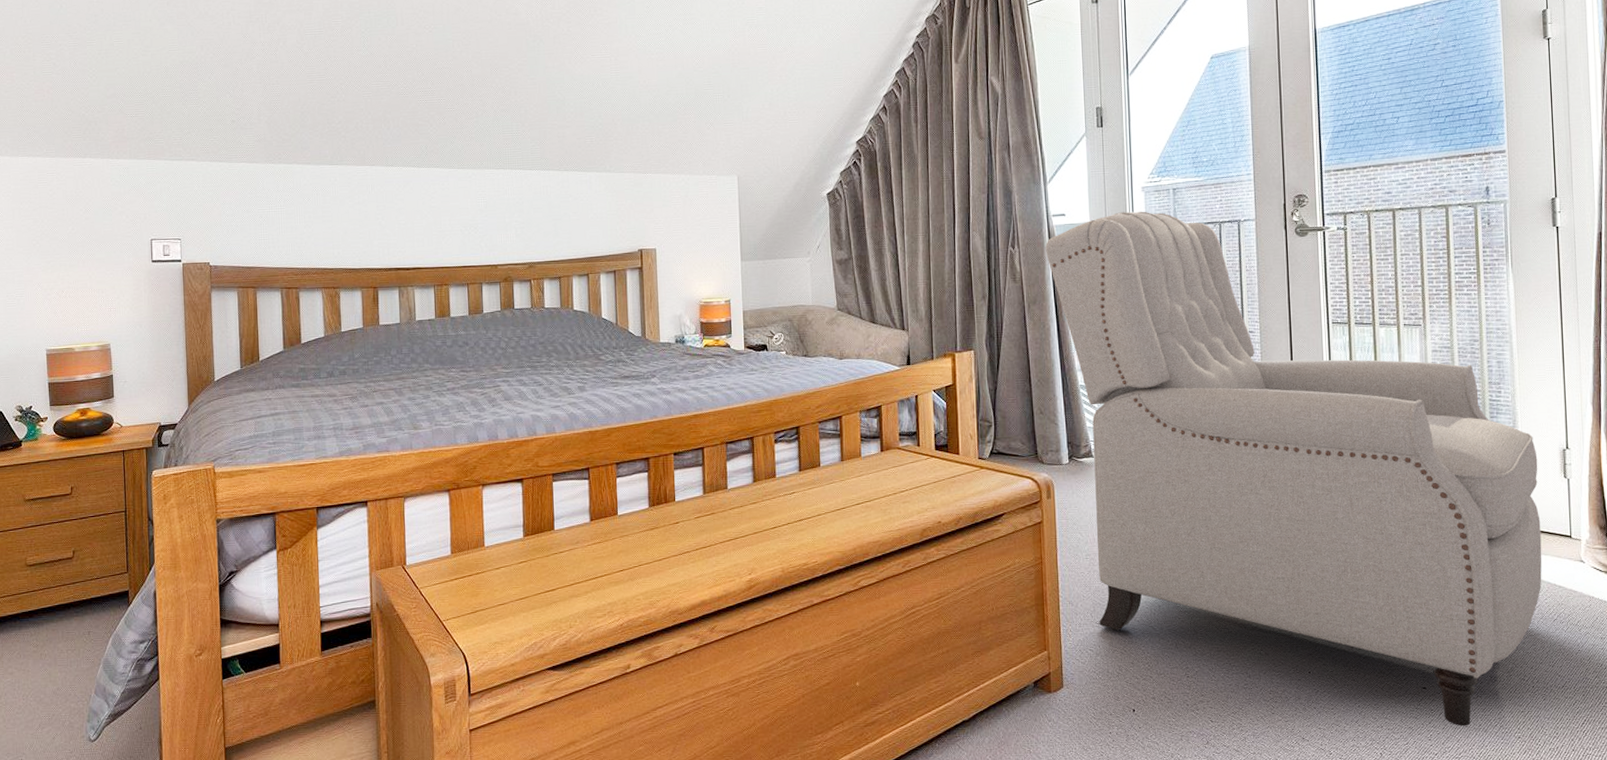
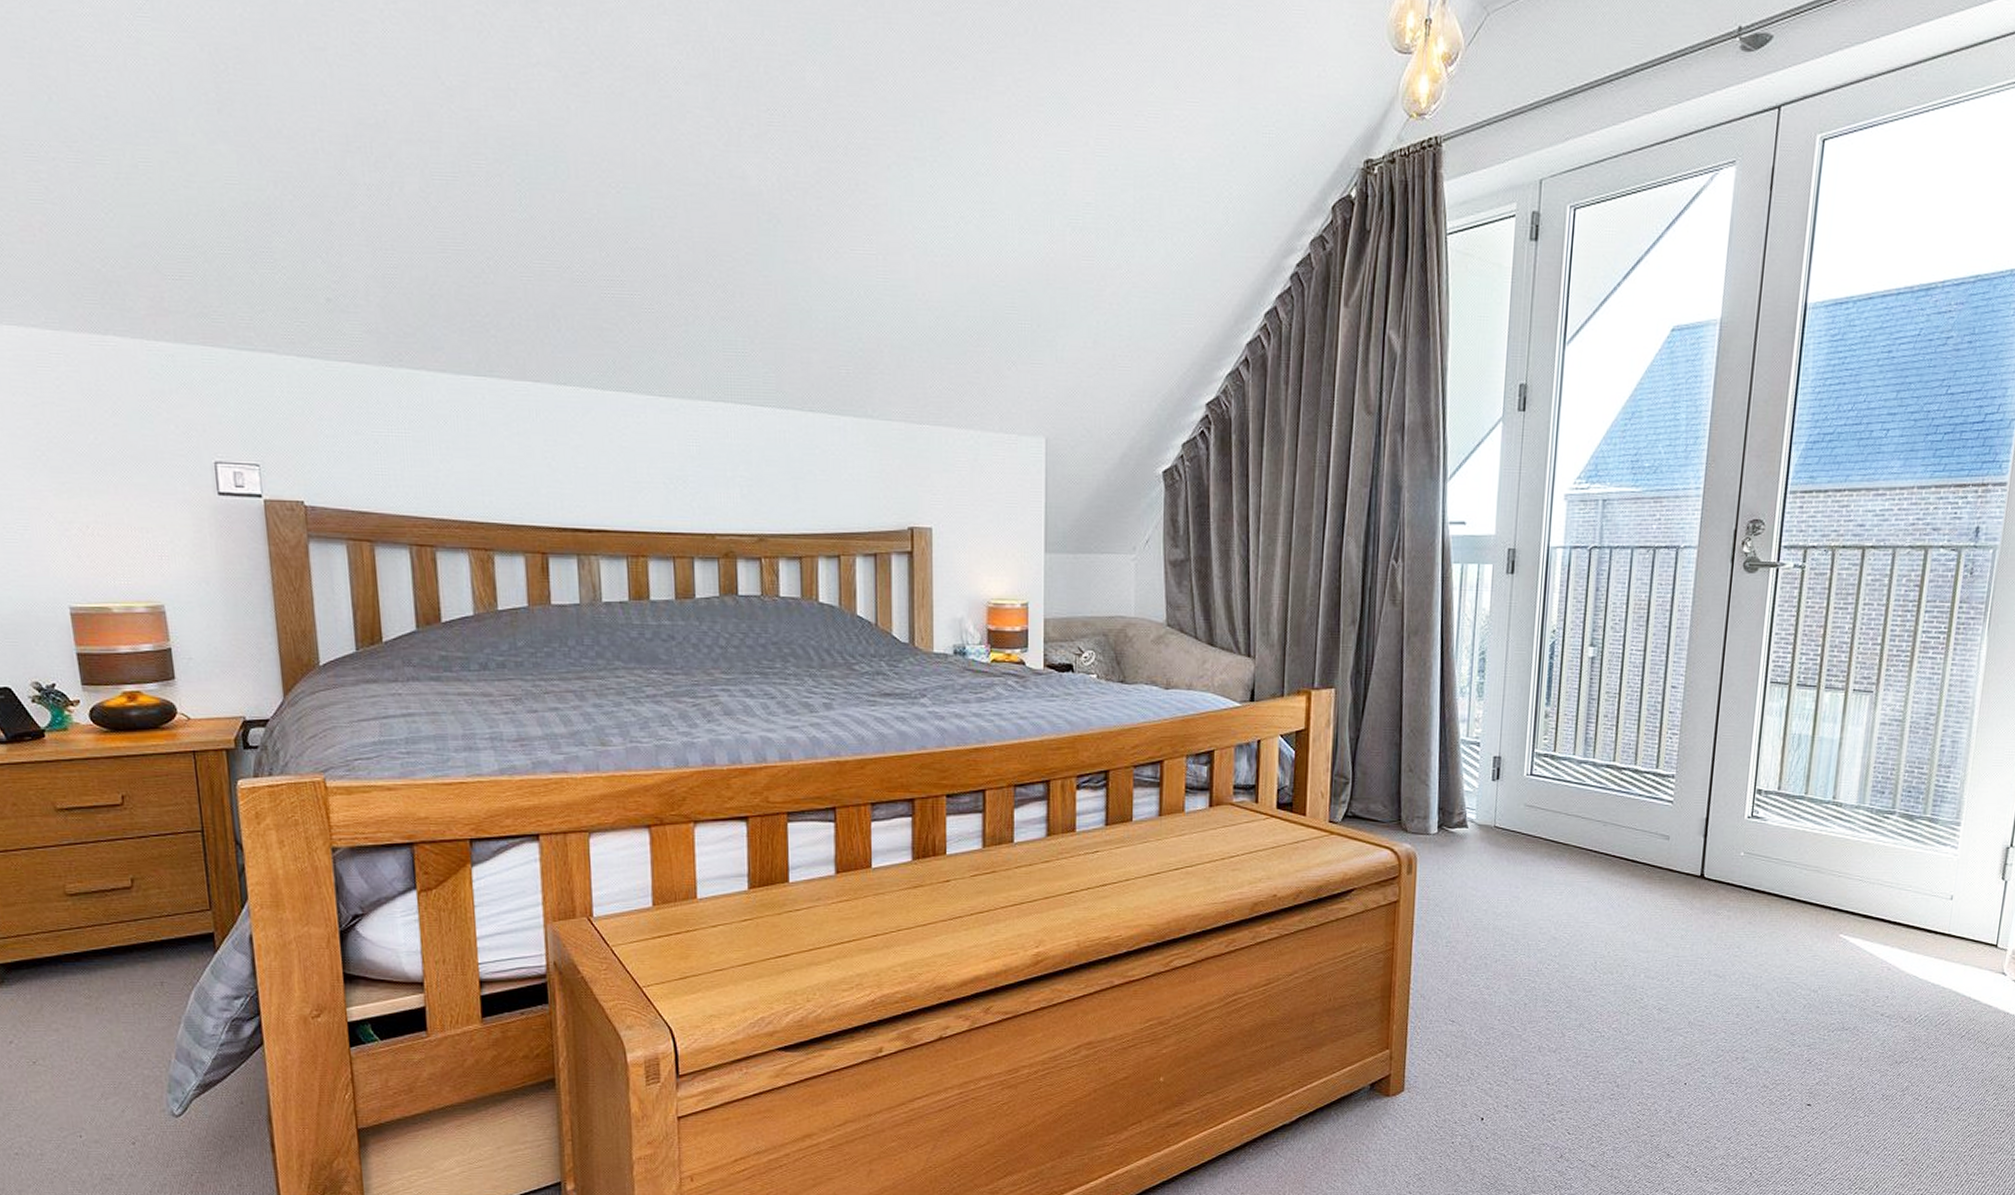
chair: present [1046,211,1542,726] -> none [1436,525,1977,1147]

